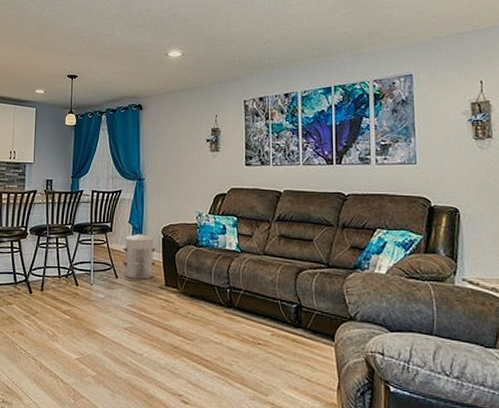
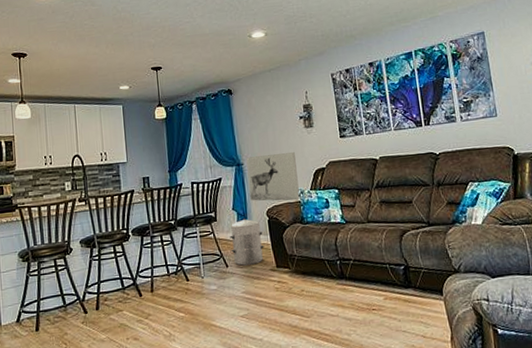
wall art: none [148,173,197,223] -> present [246,151,299,201]

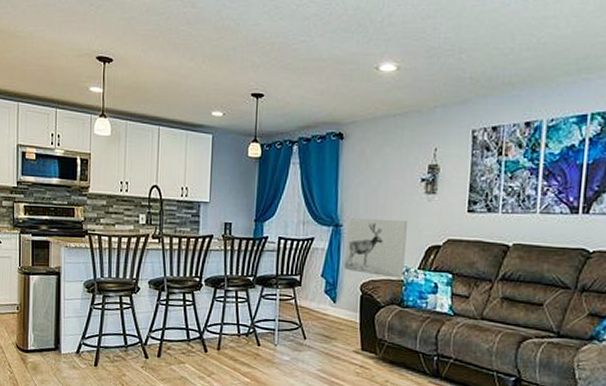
waste bin: present [229,219,264,266] -> none [312,289,352,342]

